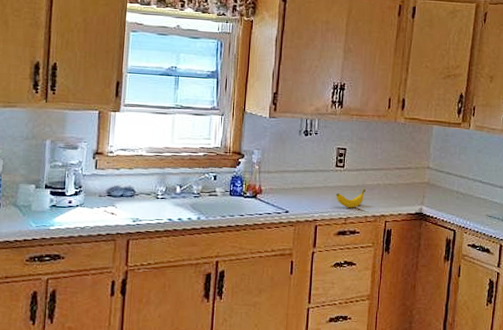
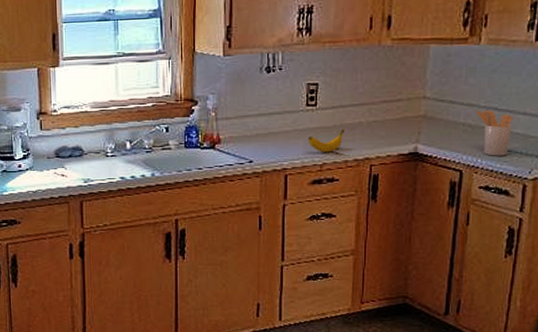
utensil holder: none [466,182,493,220] -> present [476,110,513,156]

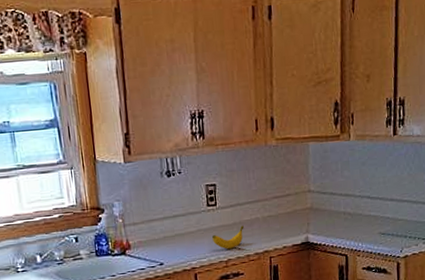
utensil holder: present [476,110,513,156] -> none [353,199,384,240]

